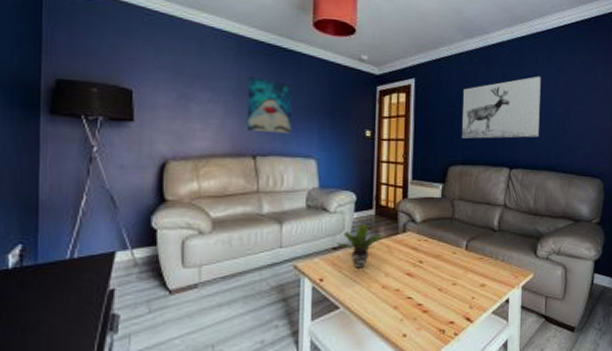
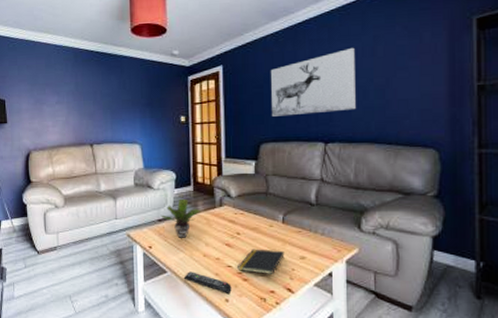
wall art: present [247,77,292,134] -> none [83,80,119,125]
remote control: none [358,306,410,328] -> present [183,271,232,293]
notepad: none [418,277,466,304] -> present [237,249,285,274]

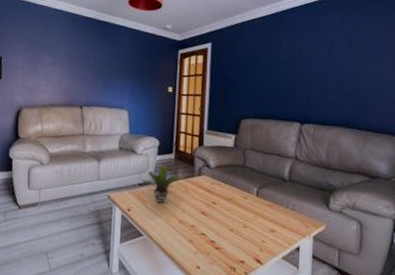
remote control: present [183,271,232,293] -> none [158,236,204,261]
notepad: present [237,249,285,274] -> none [211,219,256,245]
wall art: present [271,47,356,117] -> none [254,37,334,95]

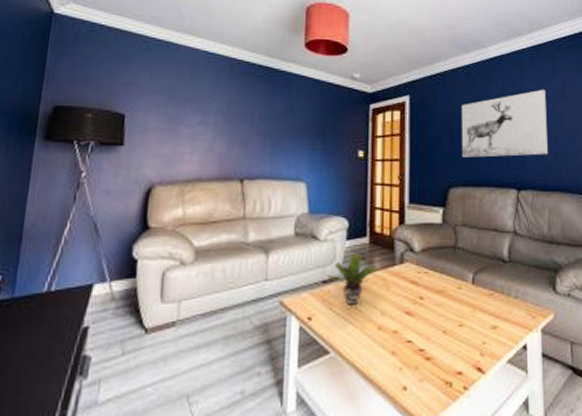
wall art: none [254,37,334,95] -> present [462,89,548,158]

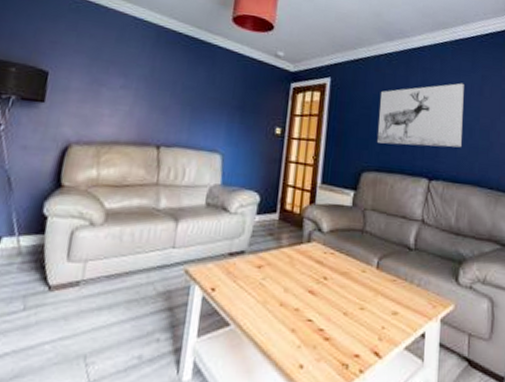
potted plant: present [326,254,378,305] -> none [233,229,285,280]

